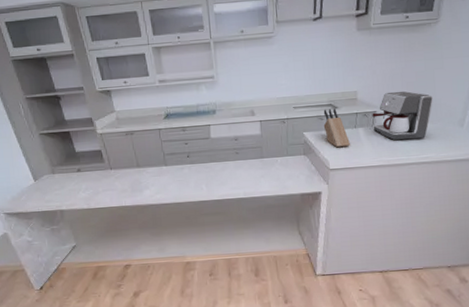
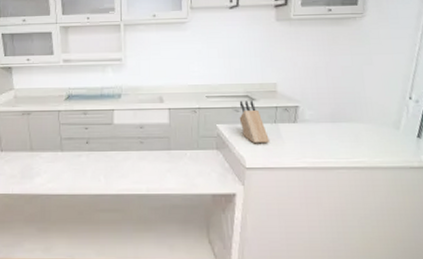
coffee maker: present [372,91,433,140] -> none [294,86,363,140]

